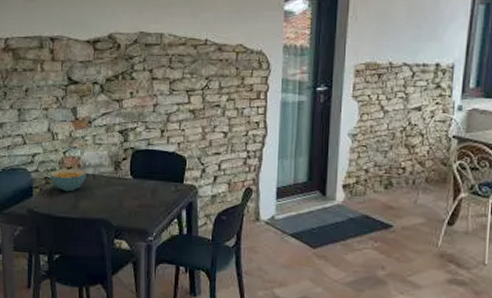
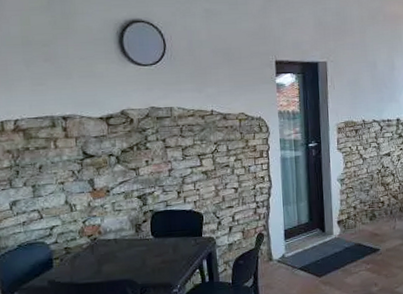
cereal bowl: present [50,169,87,192] -> none [70,236,108,259]

